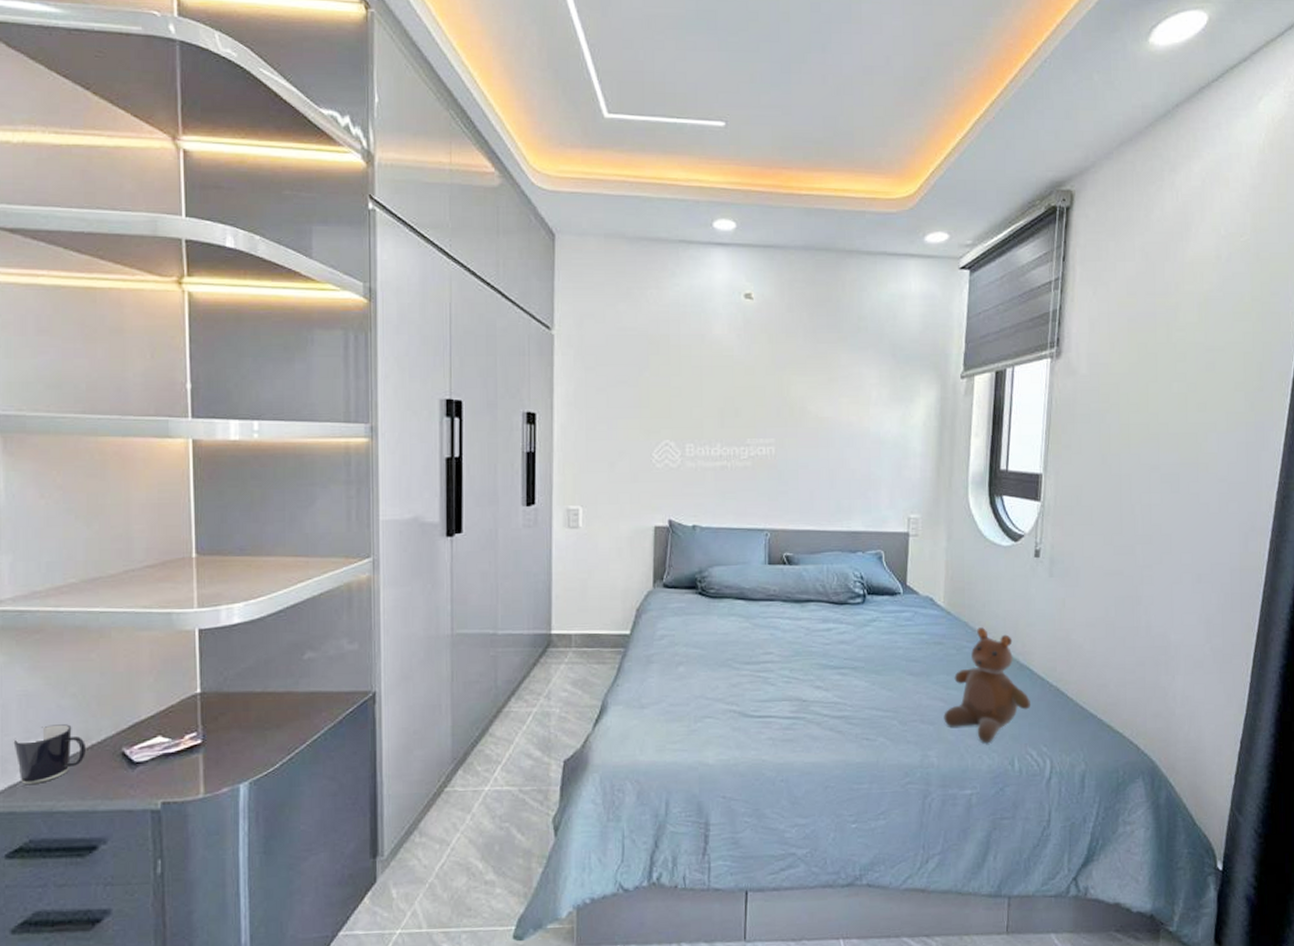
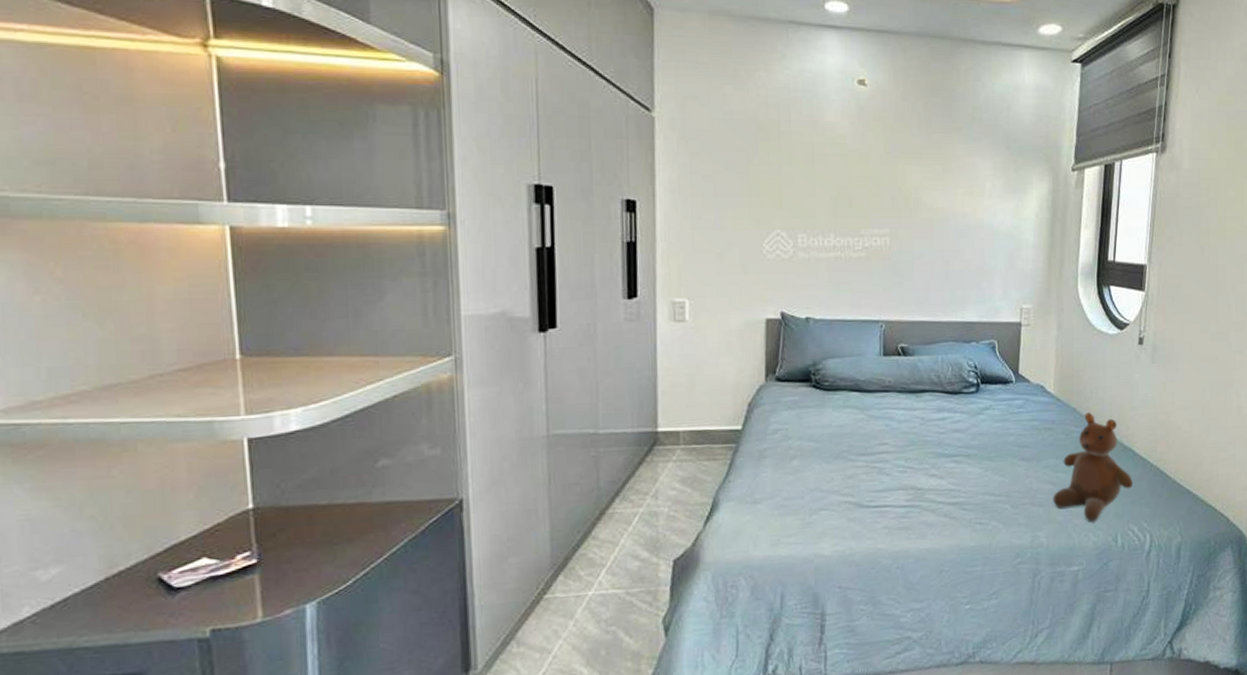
mug: present [13,724,86,784] -> none [16,550,111,620]

